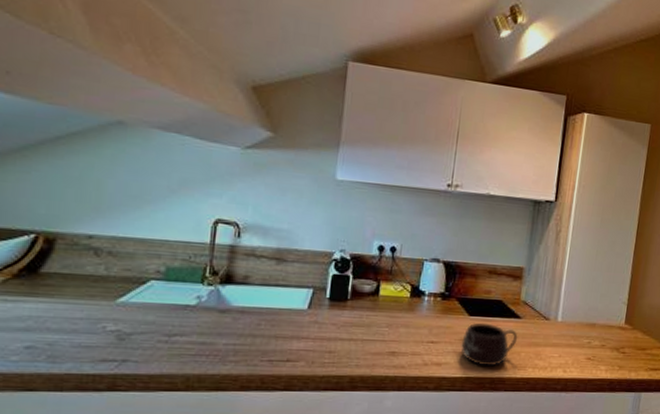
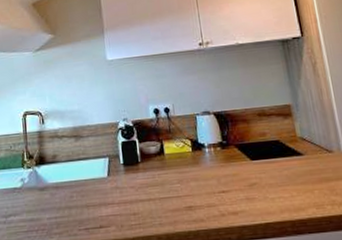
mug: present [461,322,518,367] -> none [251,165,306,210]

